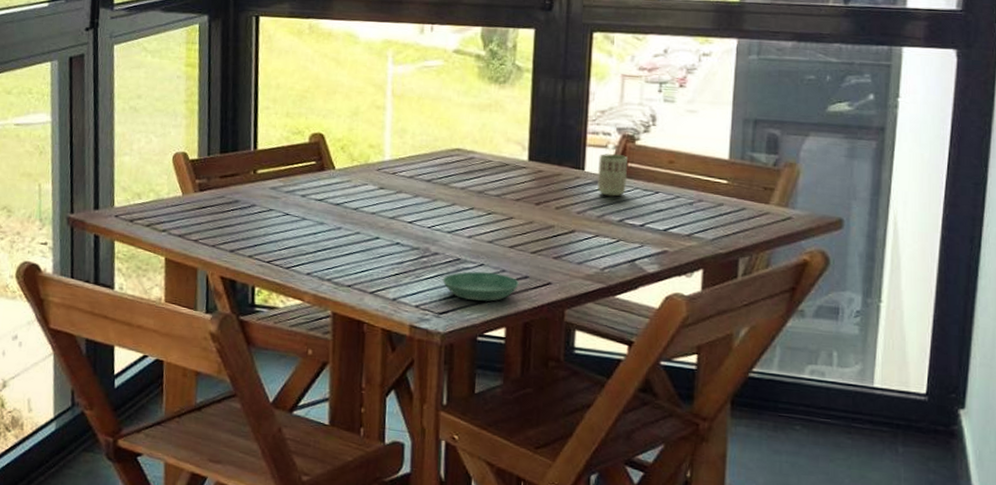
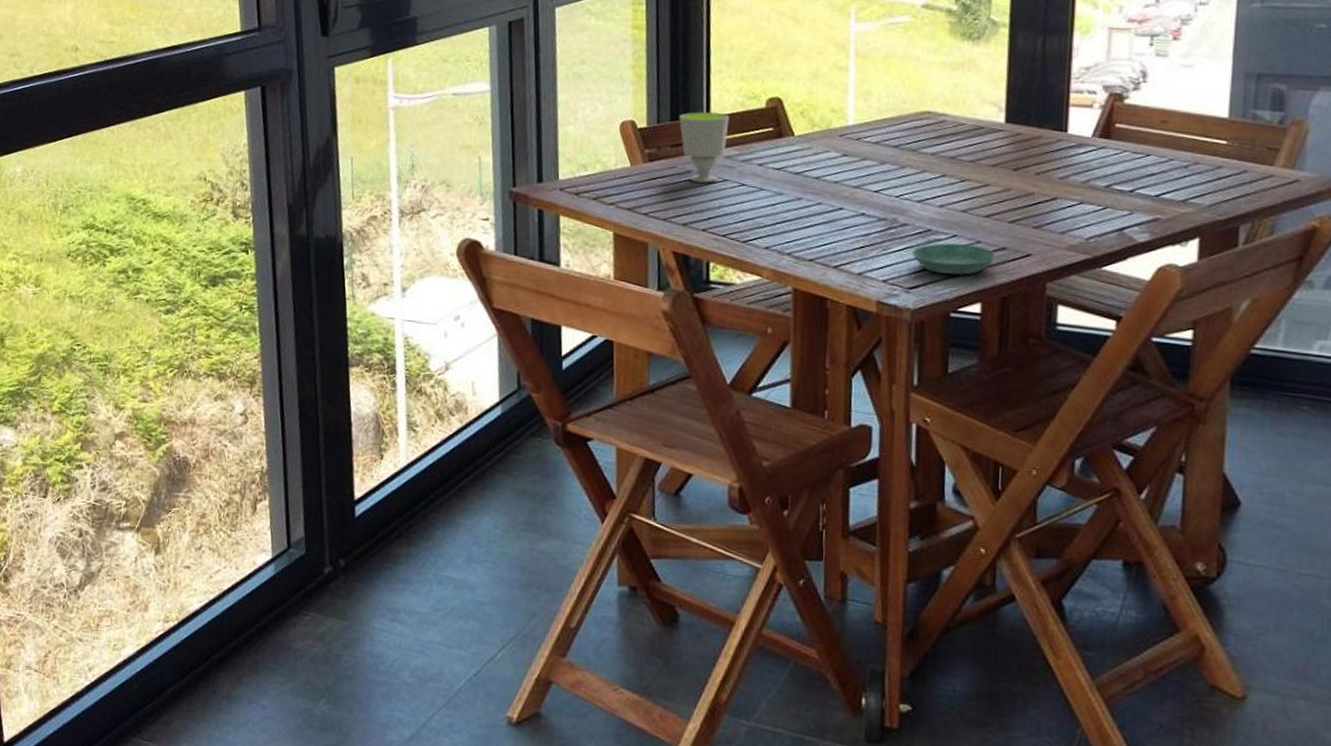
cup: none [228,144,275,212] -> present [679,111,730,183]
cup: present [597,154,628,197] -> none [1081,114,1116,160]

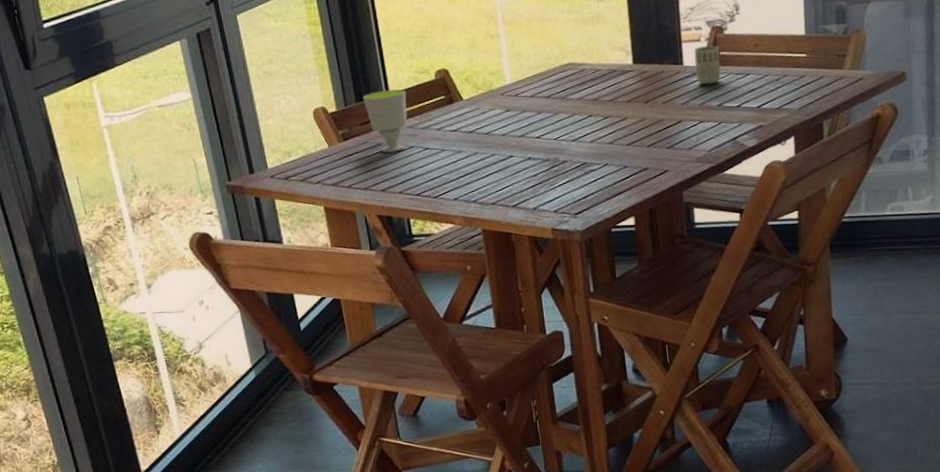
saucer: present [911,243,996,275] -> none [573,170,640,198]
cup: none [1081,114,1116,160] -> present [694,45,721,85]

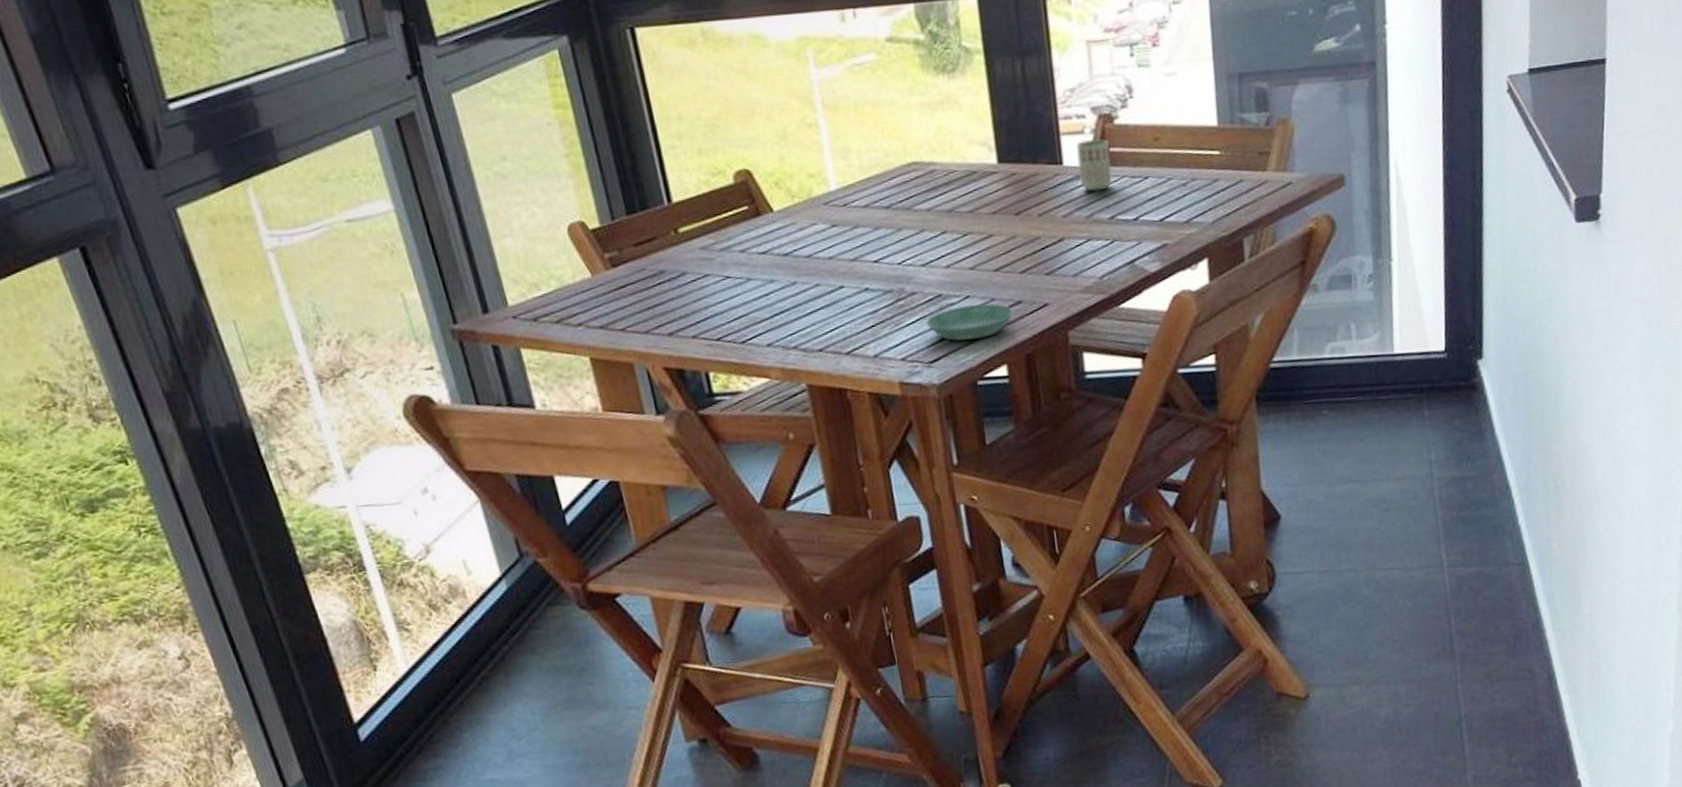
cup: present [362,89,407,153] -> none [635,196,699,284]
saucer: none [573,170,640,198] -> present [926,303,1013,341]

